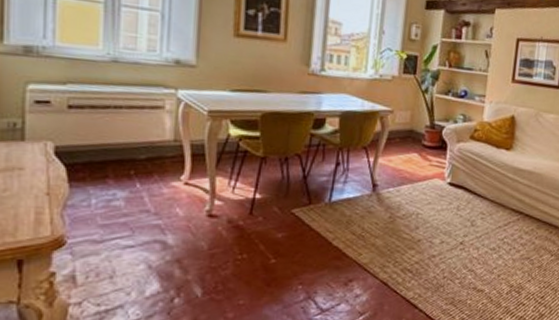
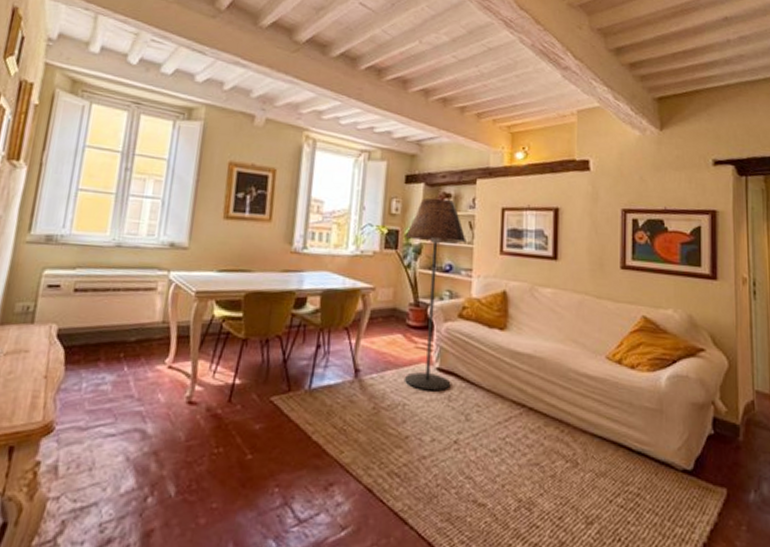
floor lamp: none [419,25,482,202] -> present [405,198,466,390]

